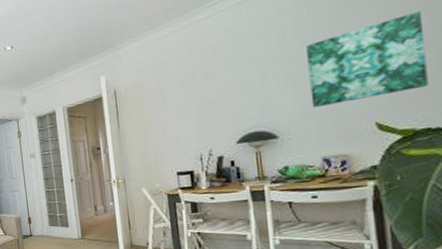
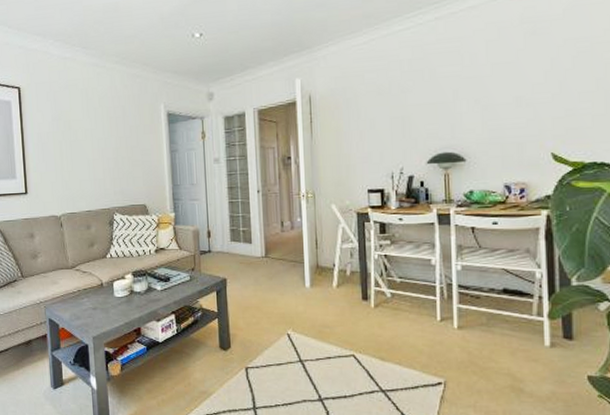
wall art: present [306,10,429,108] -> none [496,48,597,134]

